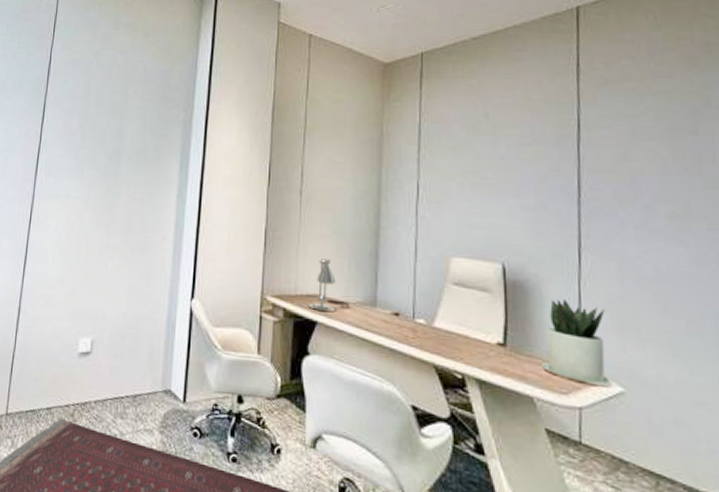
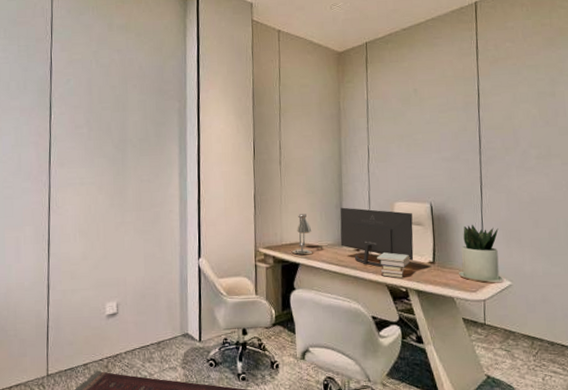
computer monitor: none [373,256,476,341] -> present [340,207,414,267]
books: none [423,322,471,360] -> present [377,252,411,279]

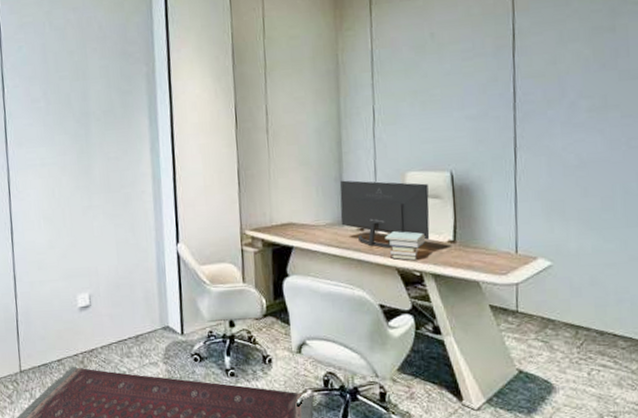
desk lamp: present [291,214,313,256] -> none [283,189,309,238]
planter: present [459,224,504,283] -> none [486,194,543,264]

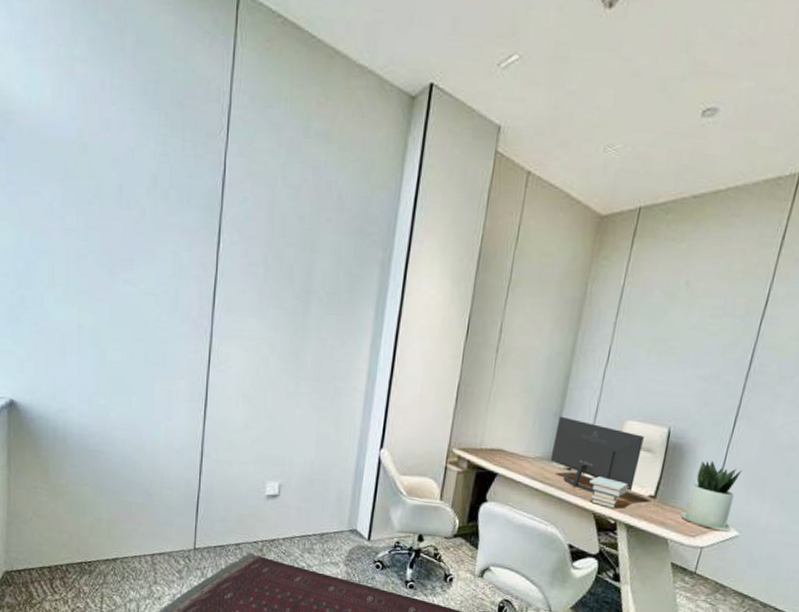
planter: none [486,194,543,264] -> present [680,460,742,531]

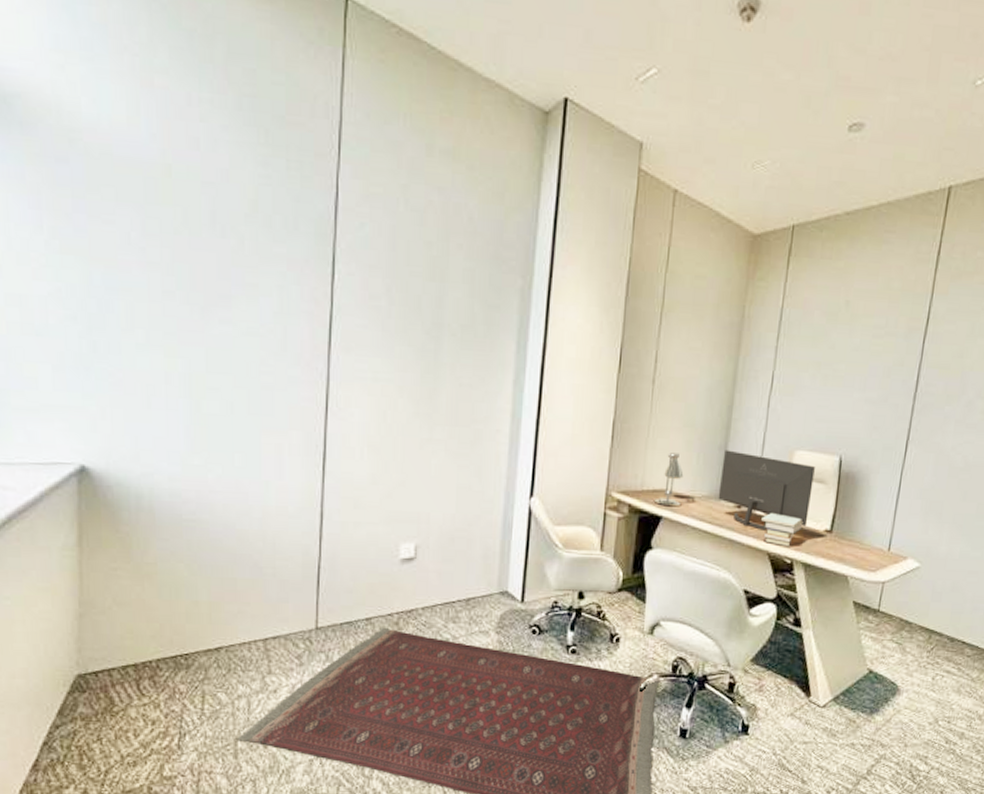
desk lamp: none [490,416,520,466] -> present [653,453,684,507]
planter: present [680,460,742,531] -> none [859,488,918,563]

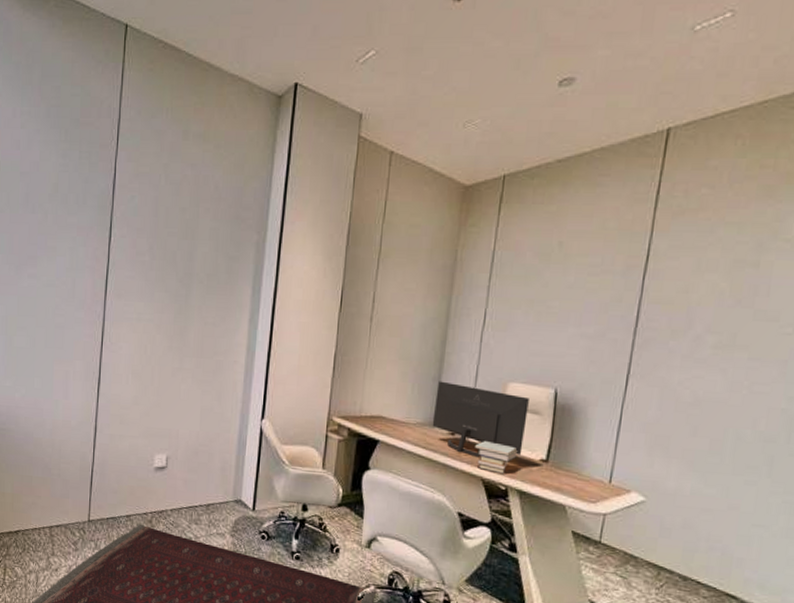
desk lamp: present [653,453,684,507] -> none [371,383,399,433]

